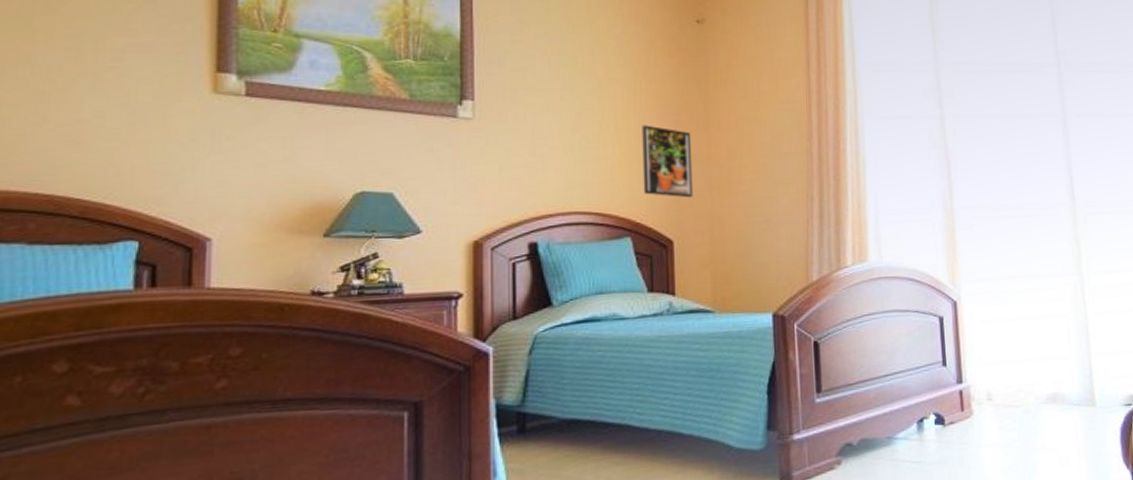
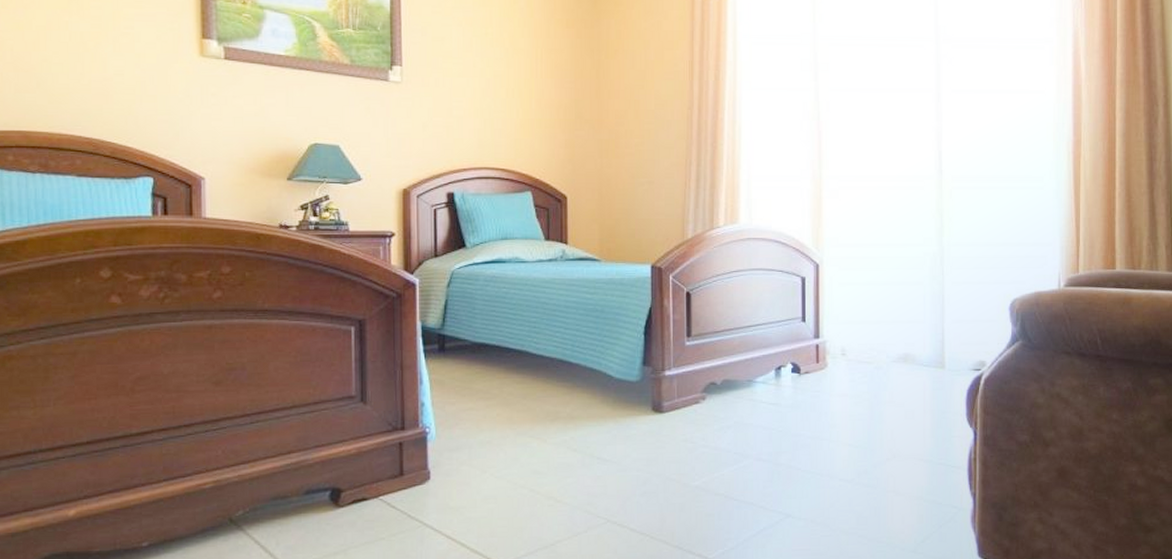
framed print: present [642,125,693,198] -> none [542,91,585,159]

